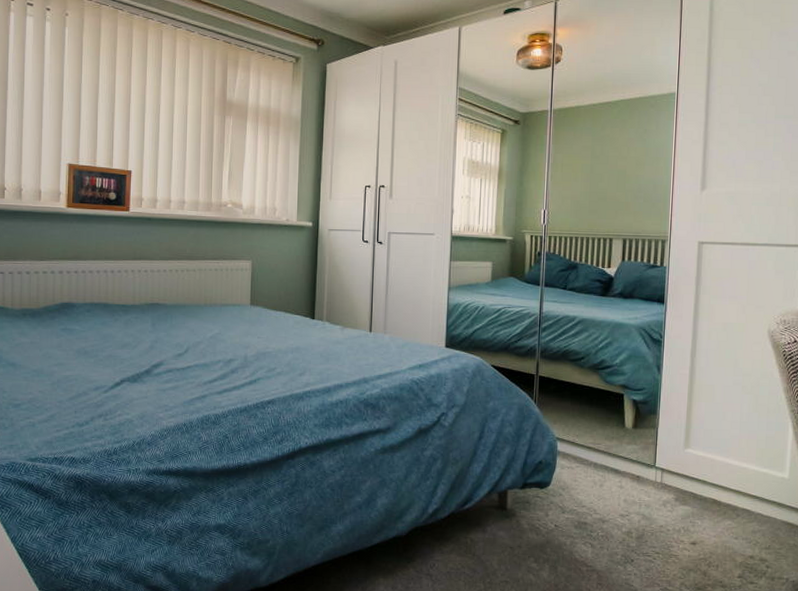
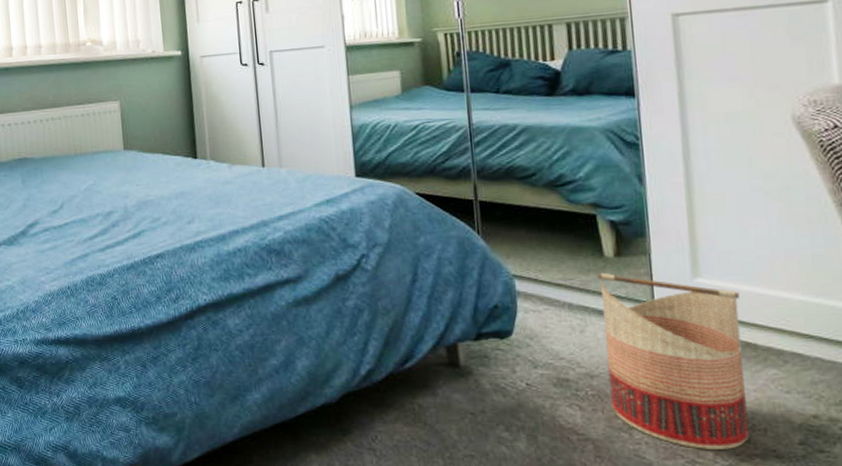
basket: none [614,440,714,580] -> present [597,272,750,449]

